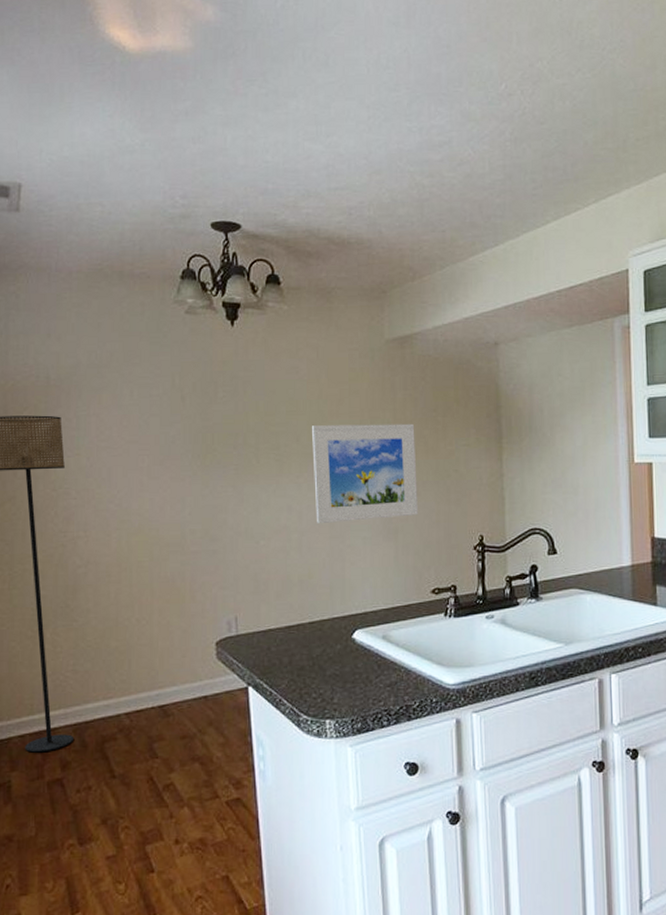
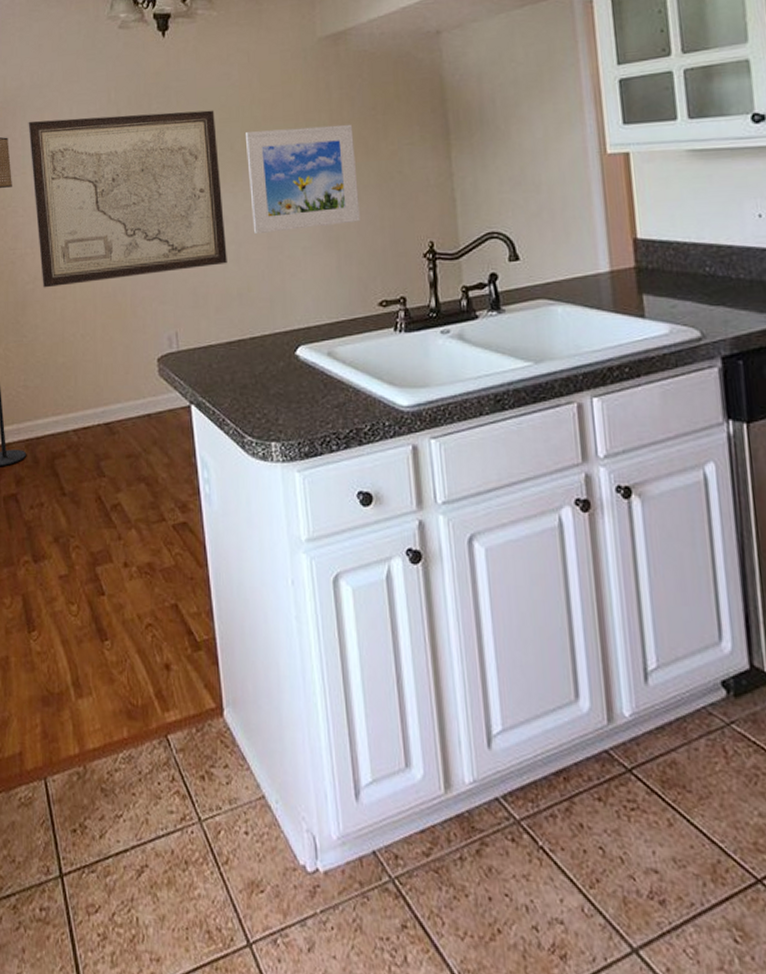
wall art: none [84,401,289,572] -> present [28,110,227,288]

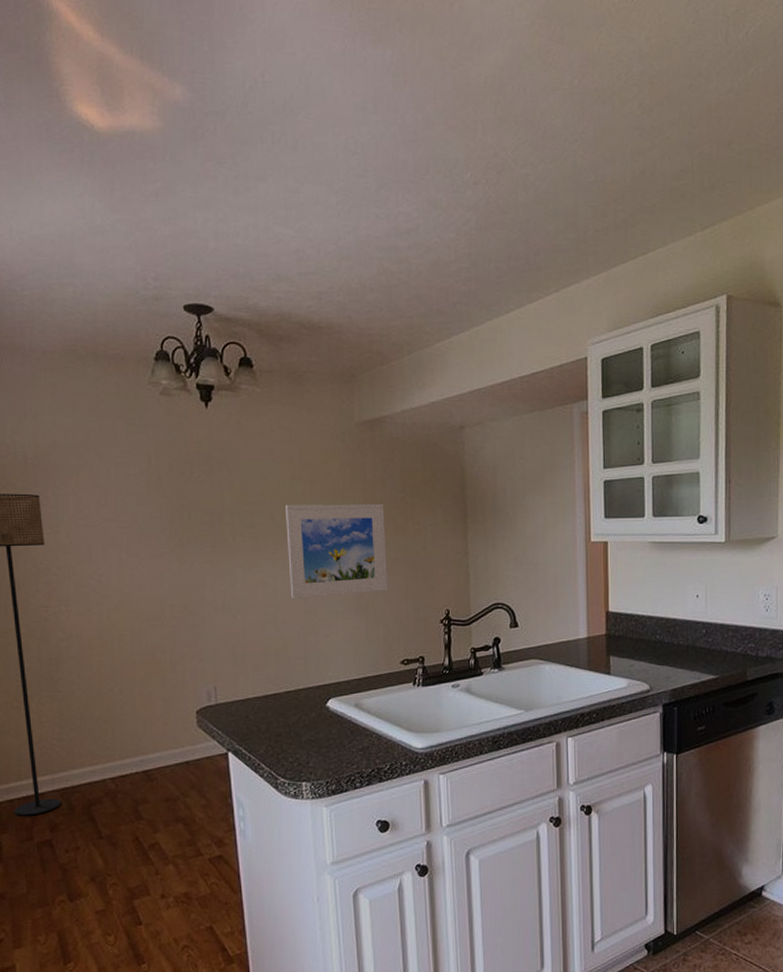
wall art: present [28,110,227,288] -> none [62,480,265,645]

